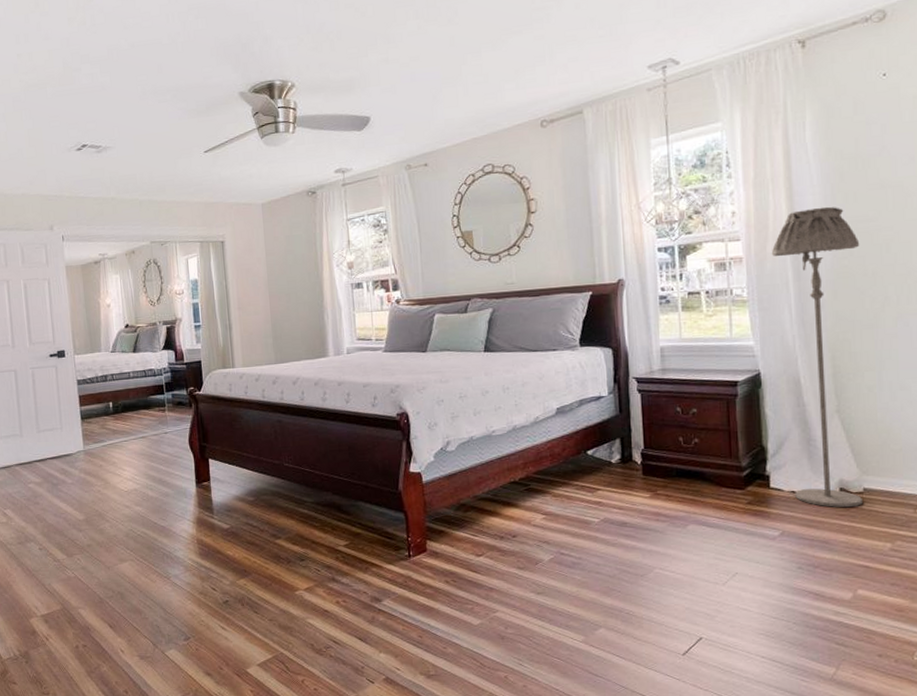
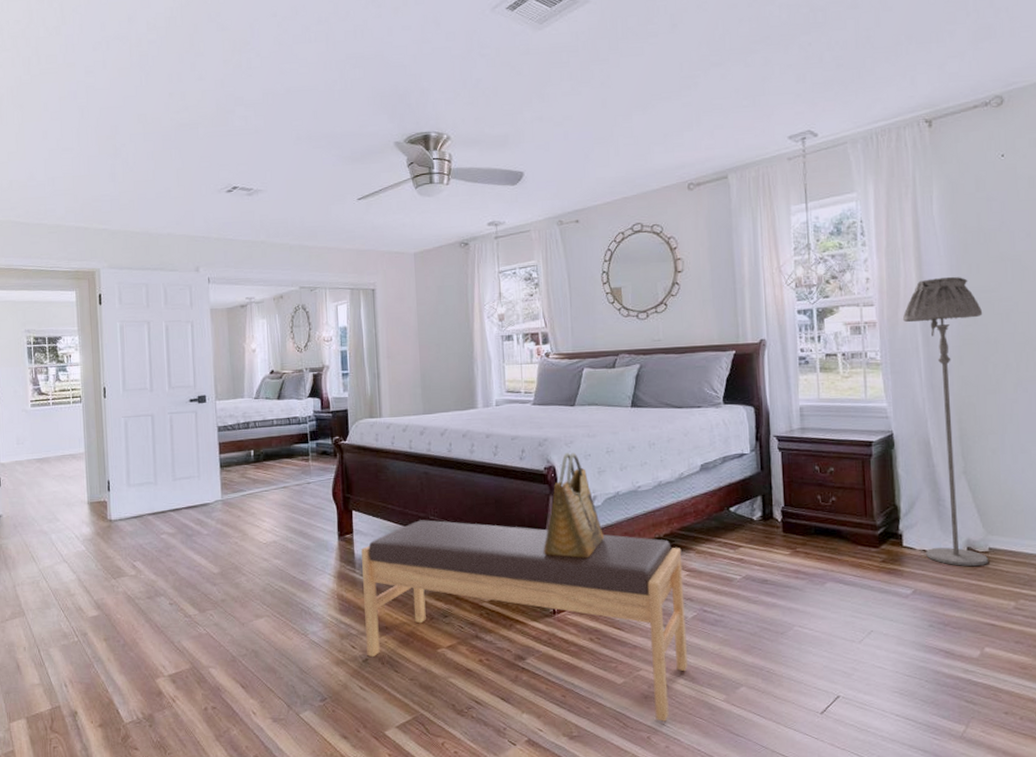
bench: none [219,467,545,662] -> present [361,520,688,722]
grocery bag: none [397,398,458,503] -> present [543,453,604,559]

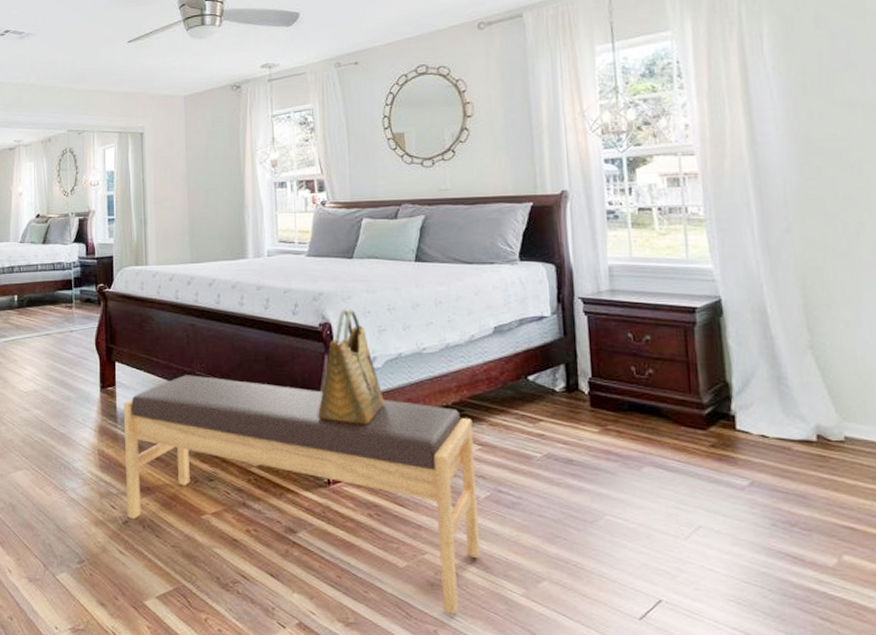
floor lamp: present [902,276,988,567] -> none [729,123,844,458]

